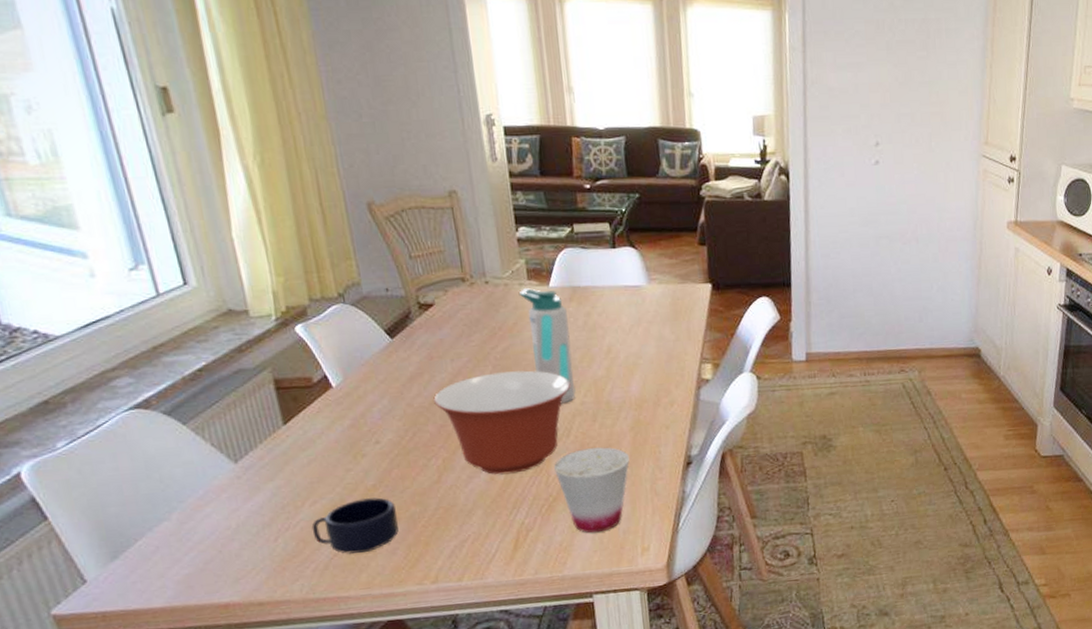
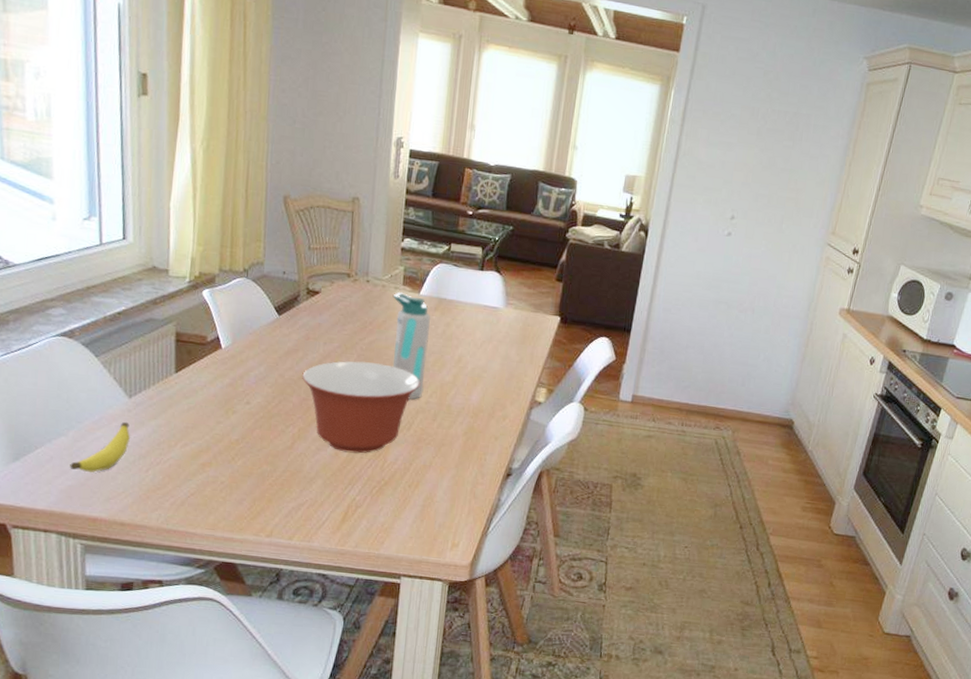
banana: none [181,490,248,556] -> present [70,421,131,473]
mug: present [311,497,399,554] -> none [178,449,251,497]
cup: present [554,446,630,533] -> none [391,443,458,521]

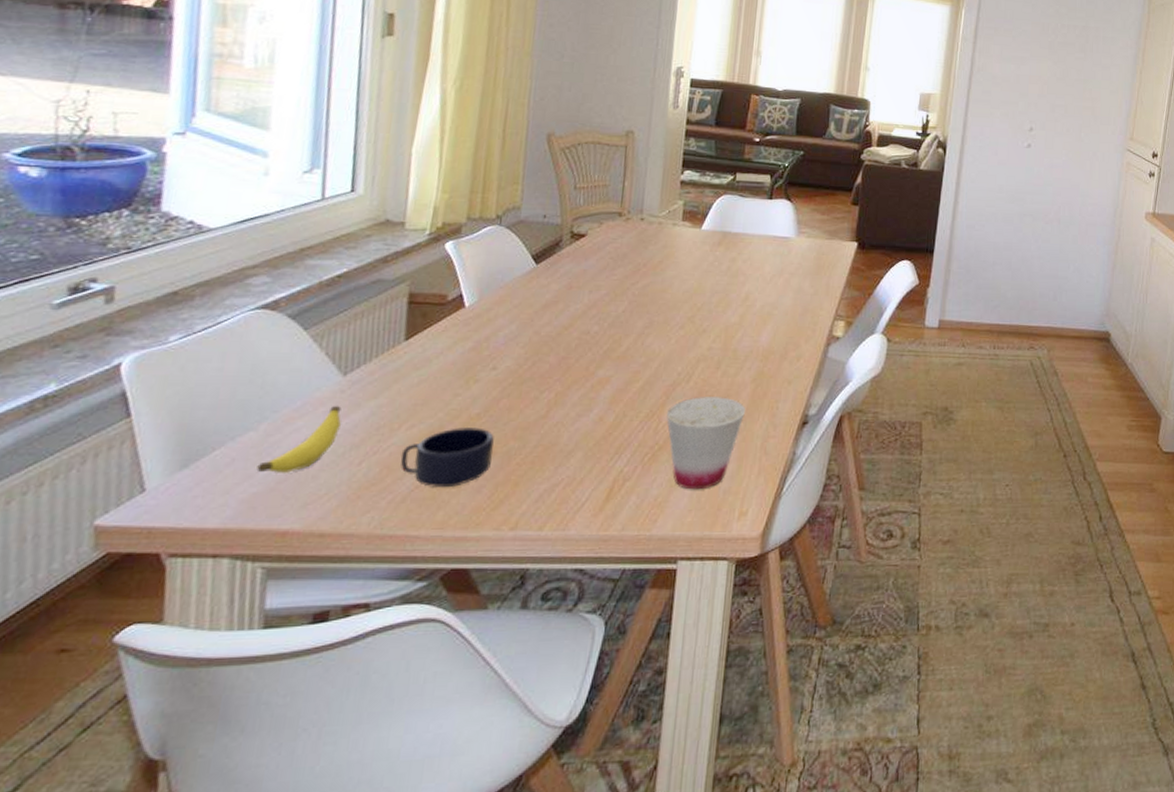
mug: none [178,449,251,497] -> present [400,426,494,487]
mixing bowl: present [301,361,421,454] -> none [560,308,702,416]
cup: none [391,443,458,521] -> present [667,395,745,490]
water bottle: present [392,292,430,400] -> none [669,229,713,347]

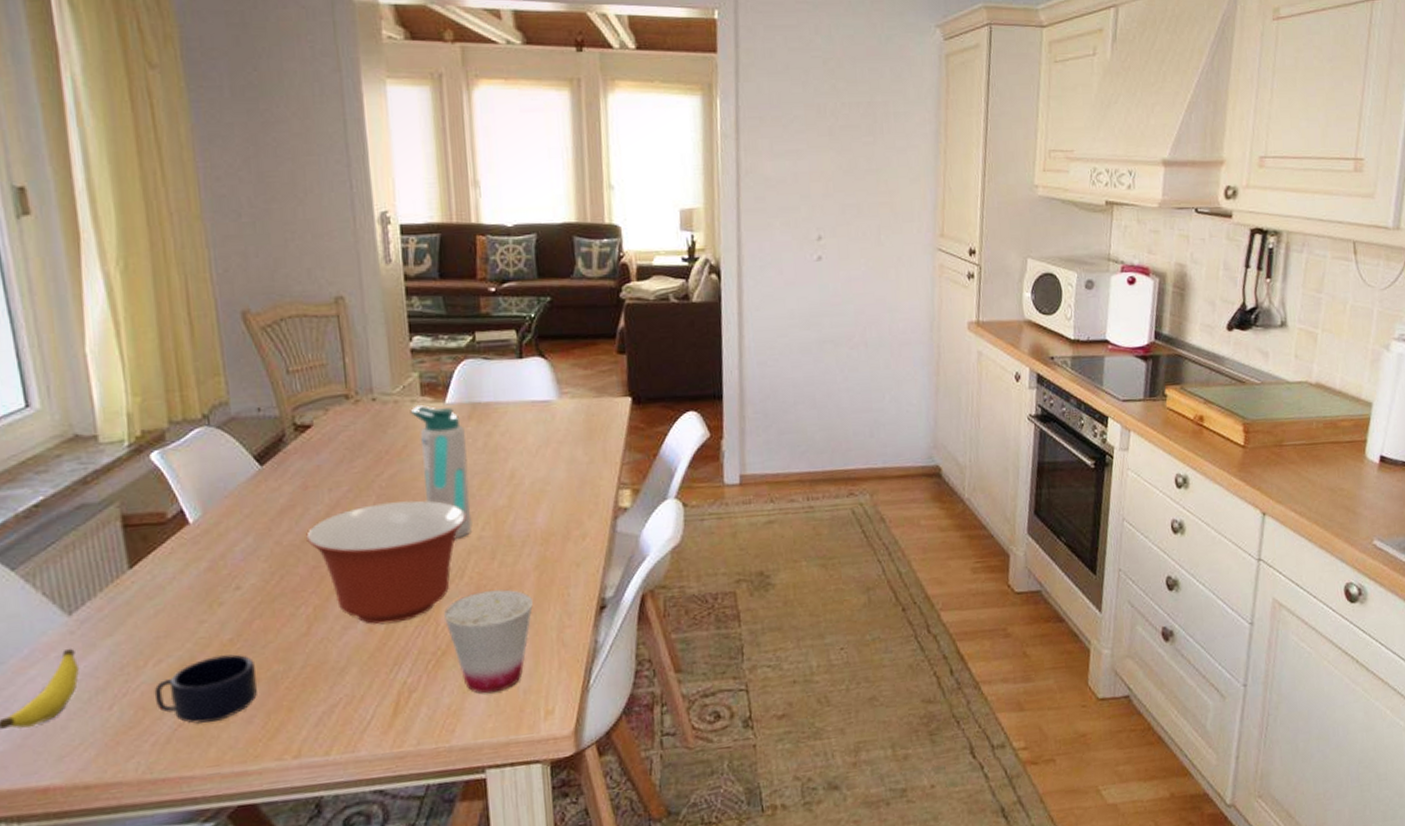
mixing bowl: none [560,308,702,416] -> present [305,500,467,625]
water bottle: none [669,229,713,347] -> present [410,405,472,539]

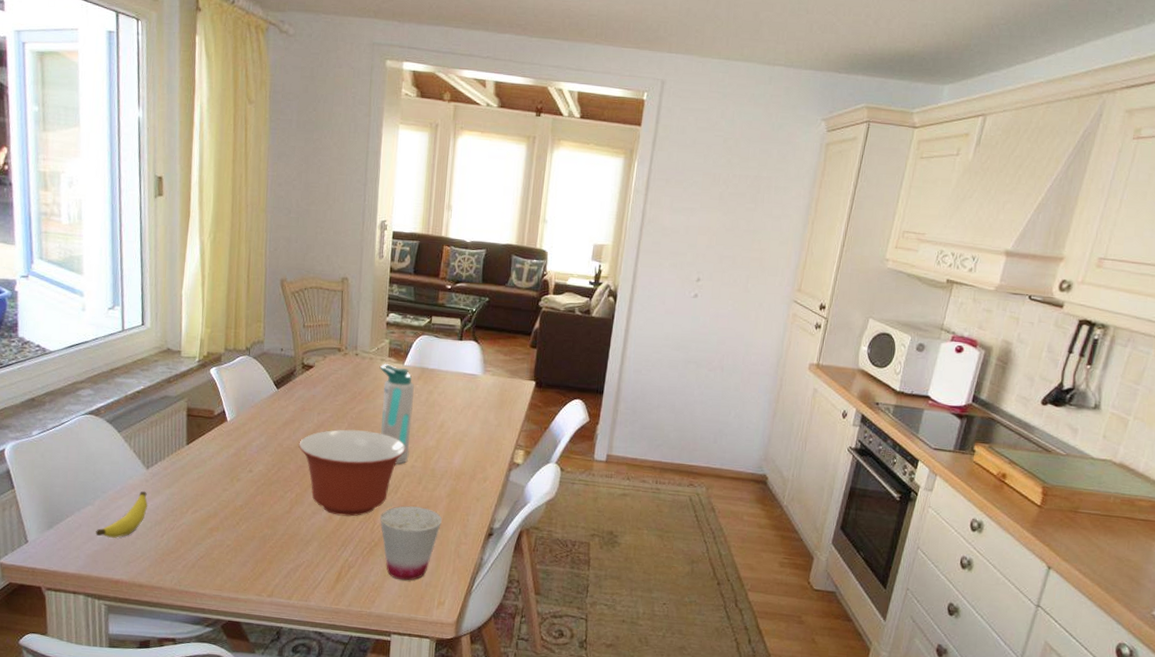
mug: present [154,654,257,724] -> none [189,514,253,560]

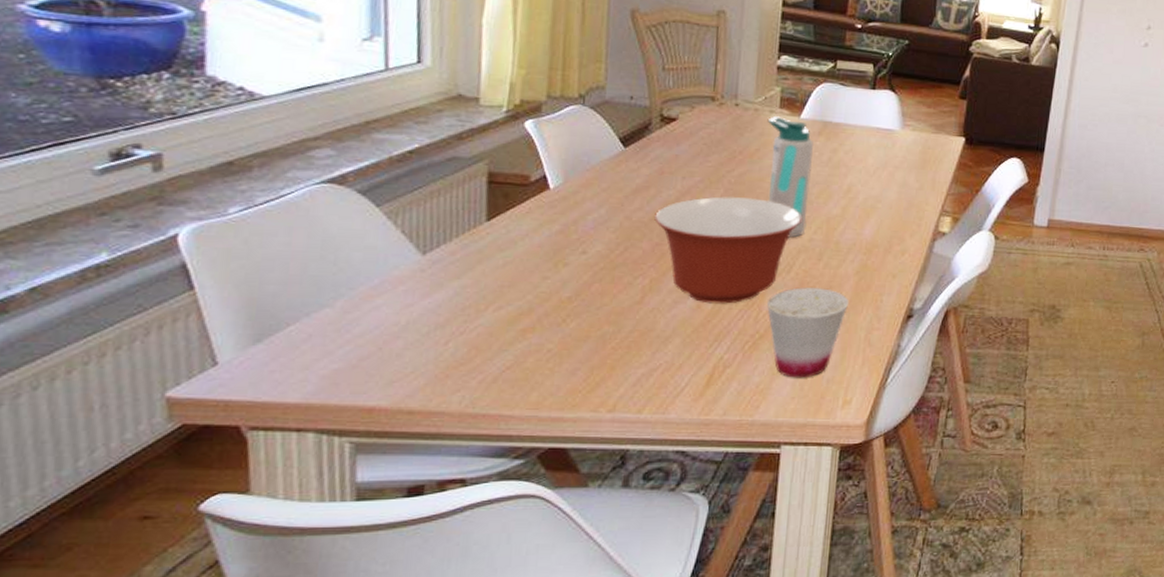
banana: present [95,491,148,538] -> none [336,284,425,350]

